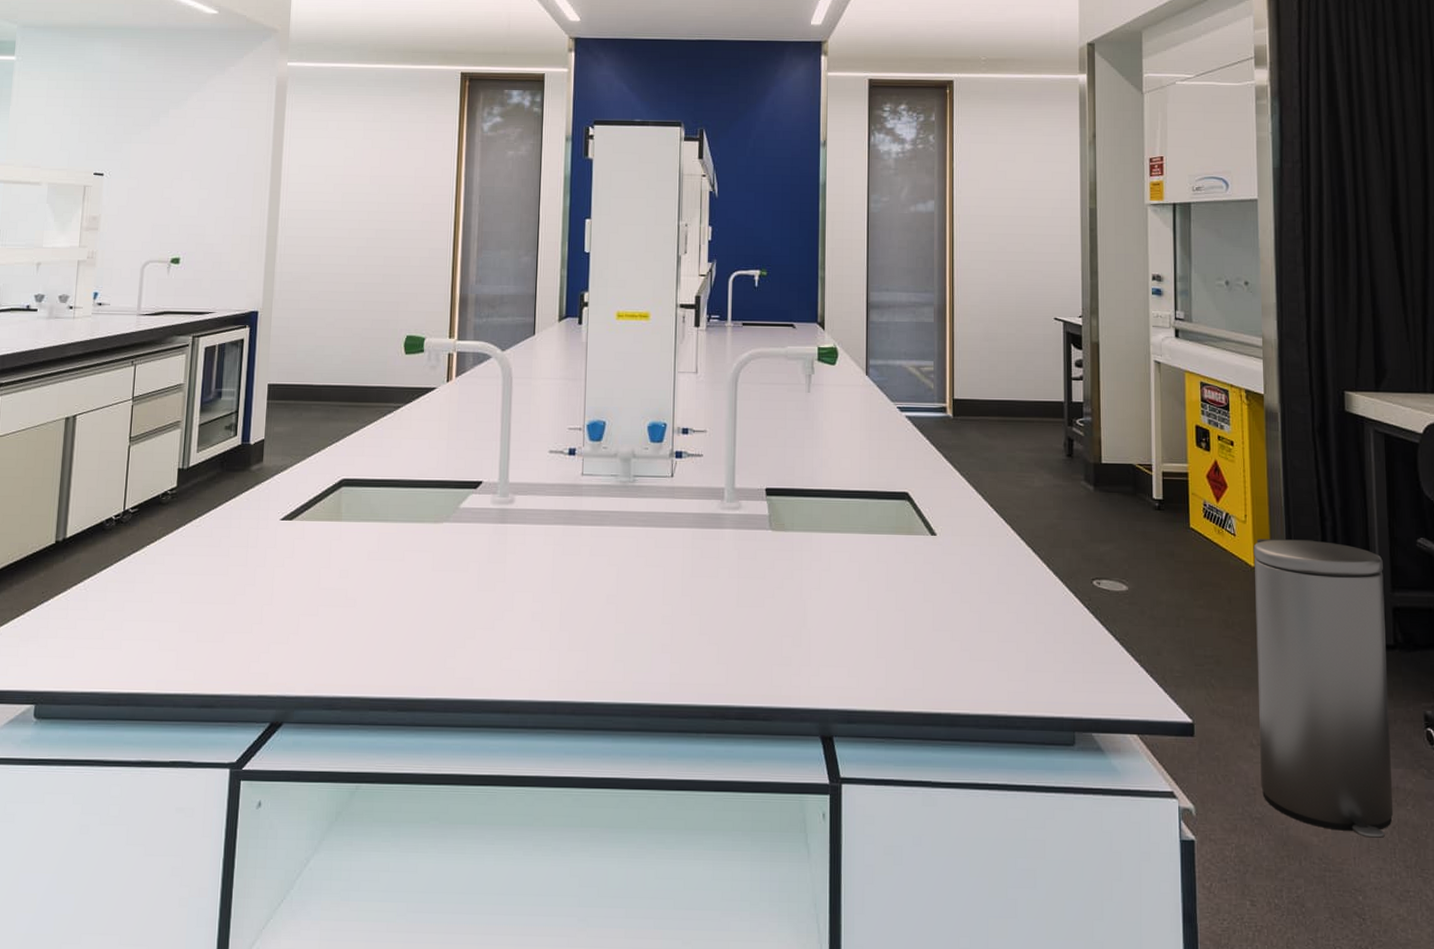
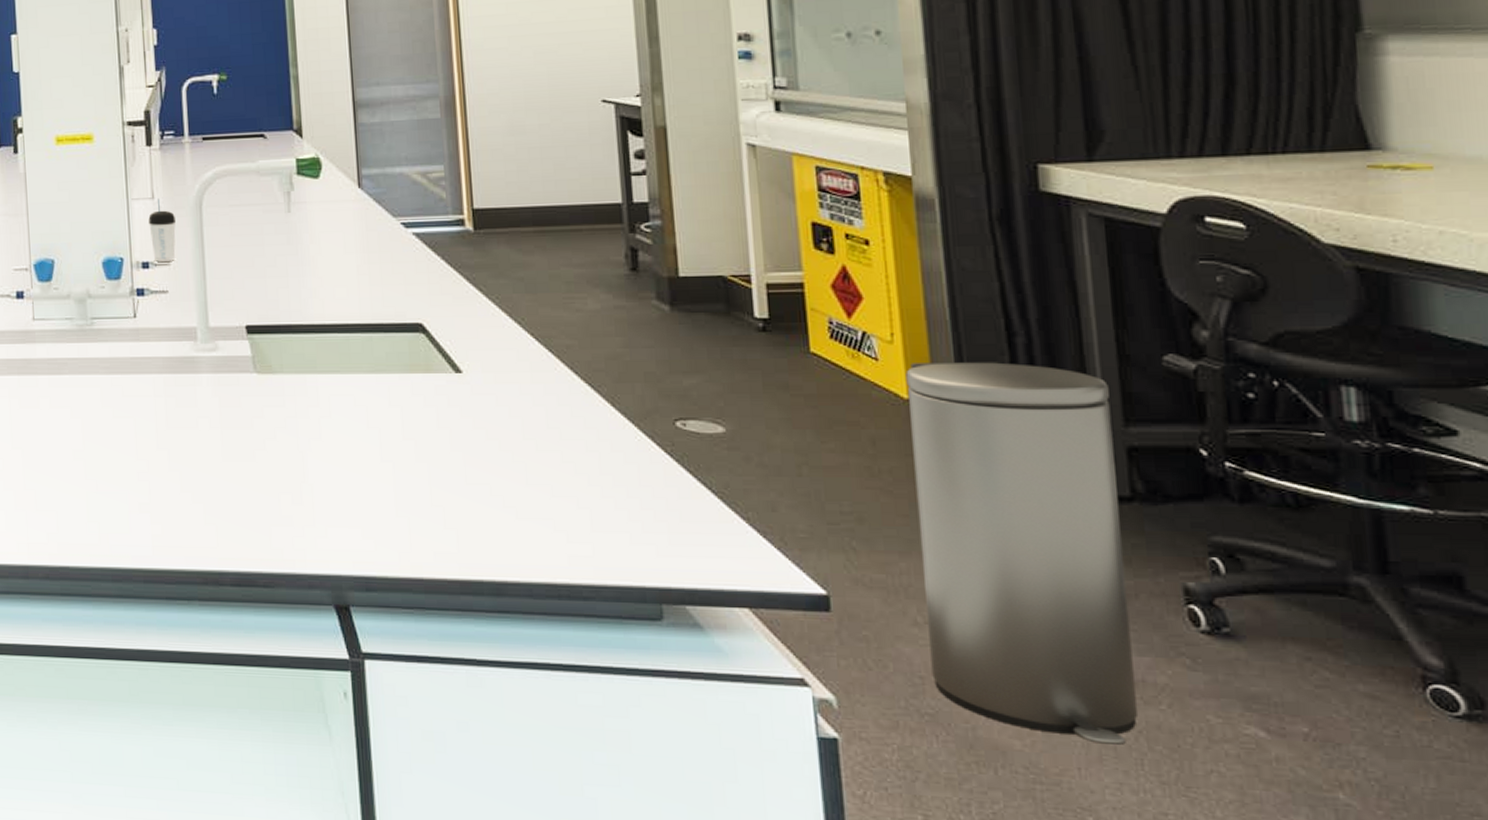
beverage cup: none [691,373,714,429] -> present [148,198,176,262]

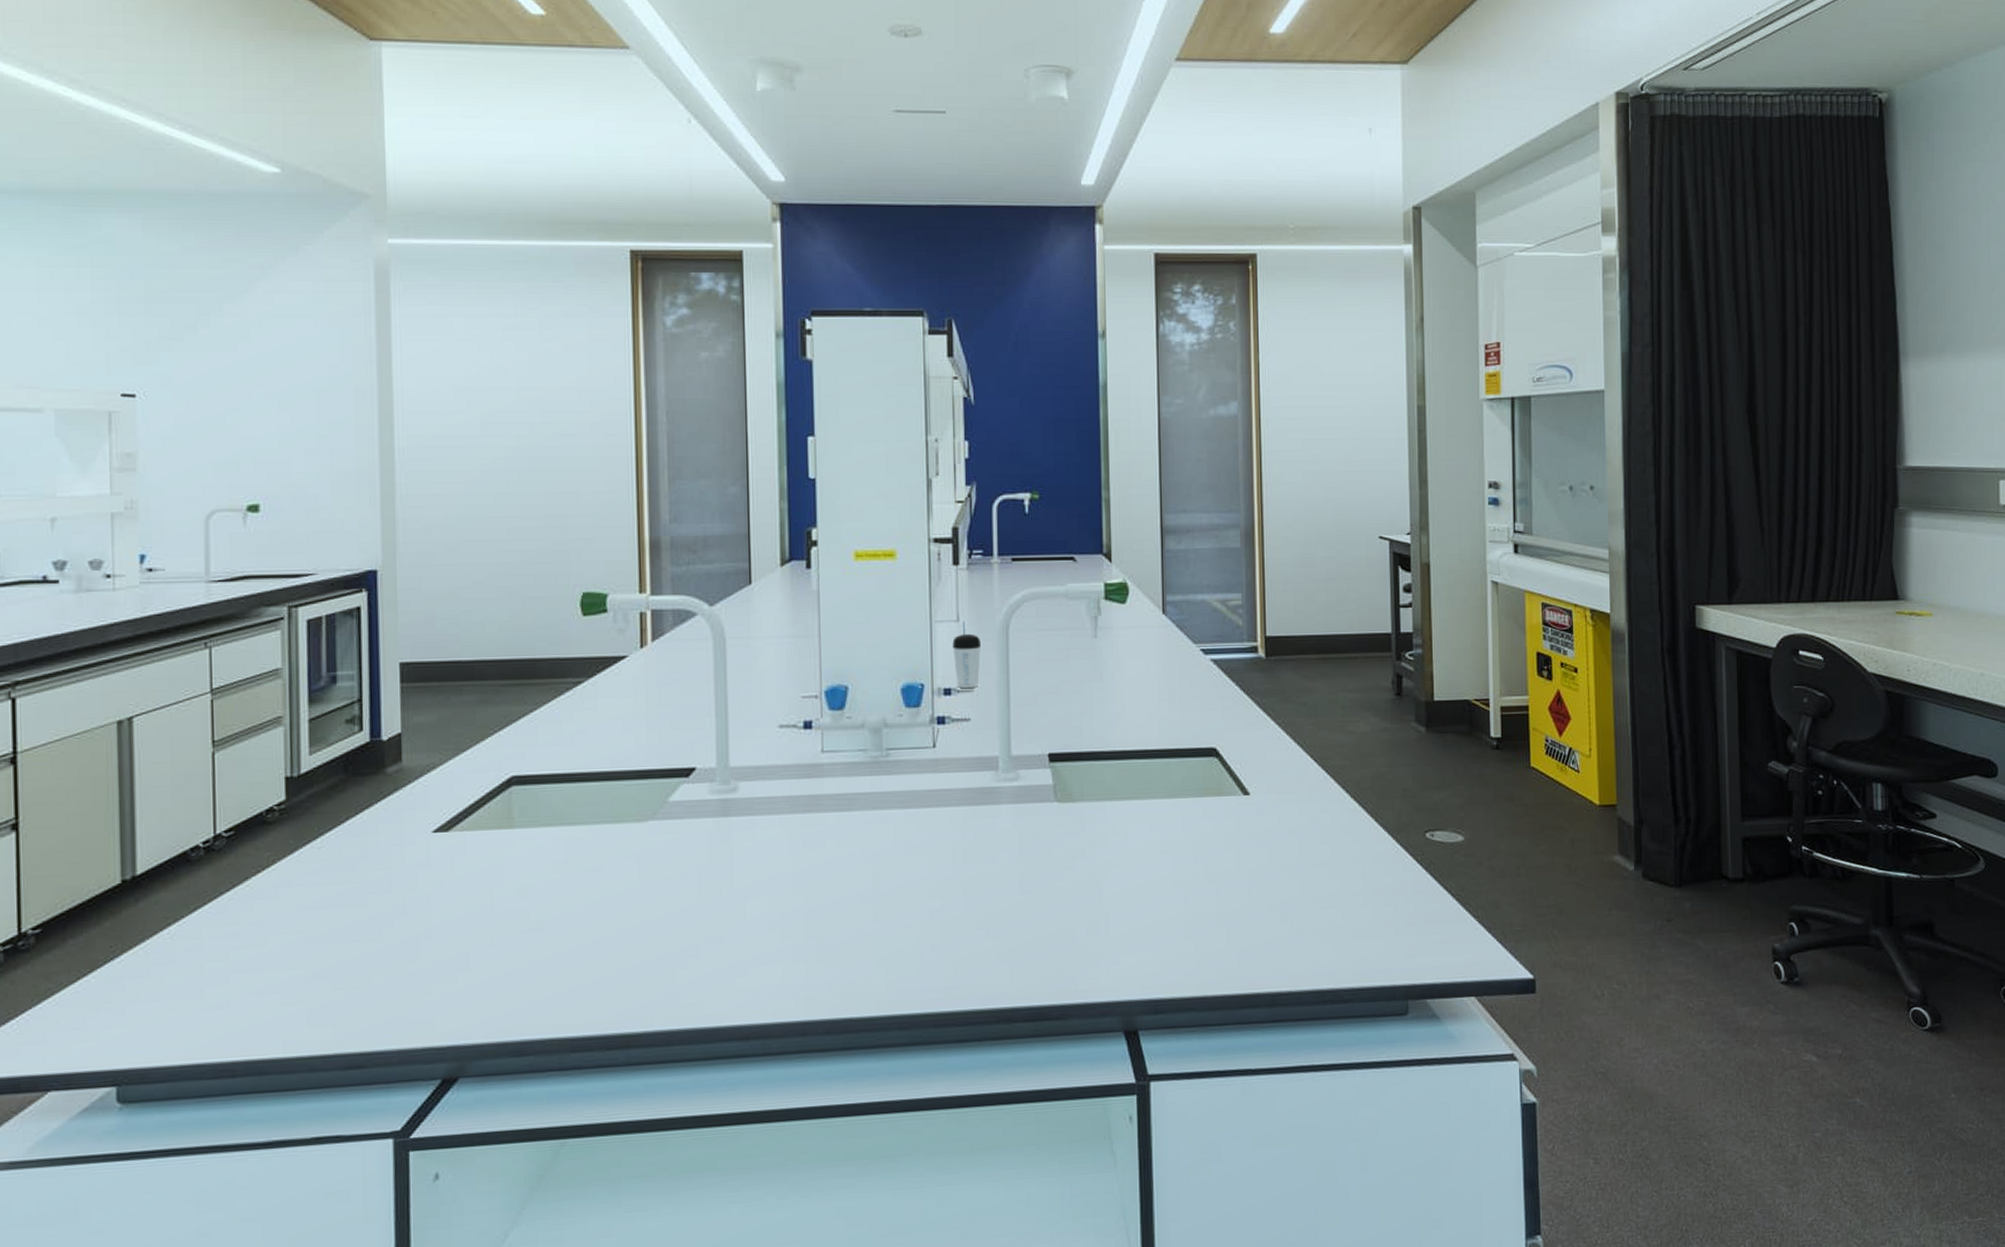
pedal bin: present [905,362,1139,745] -> none [1598,771,1740,1081]

